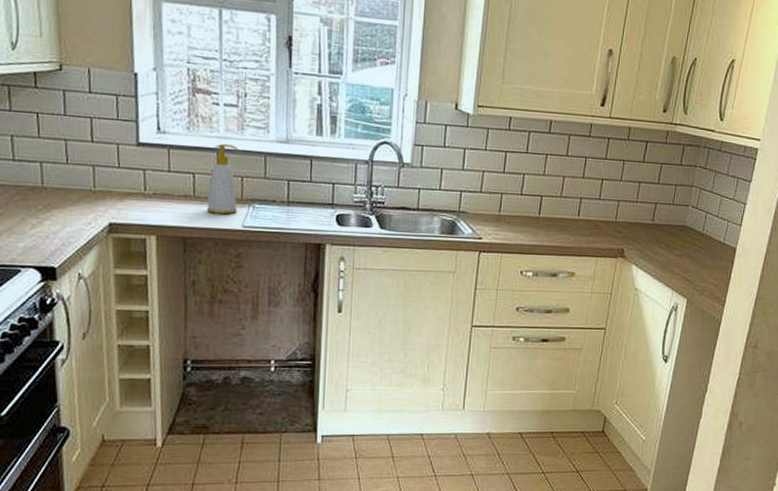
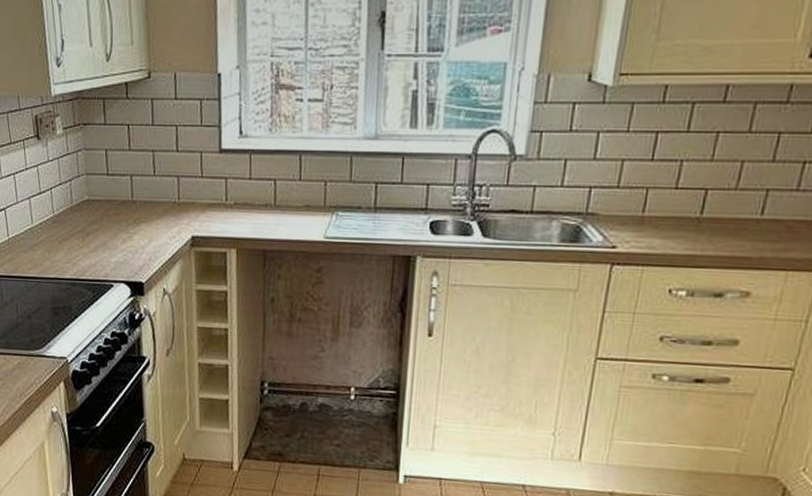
soap bottle: present [207,143,239,215] -> none [288,144,323,225]

